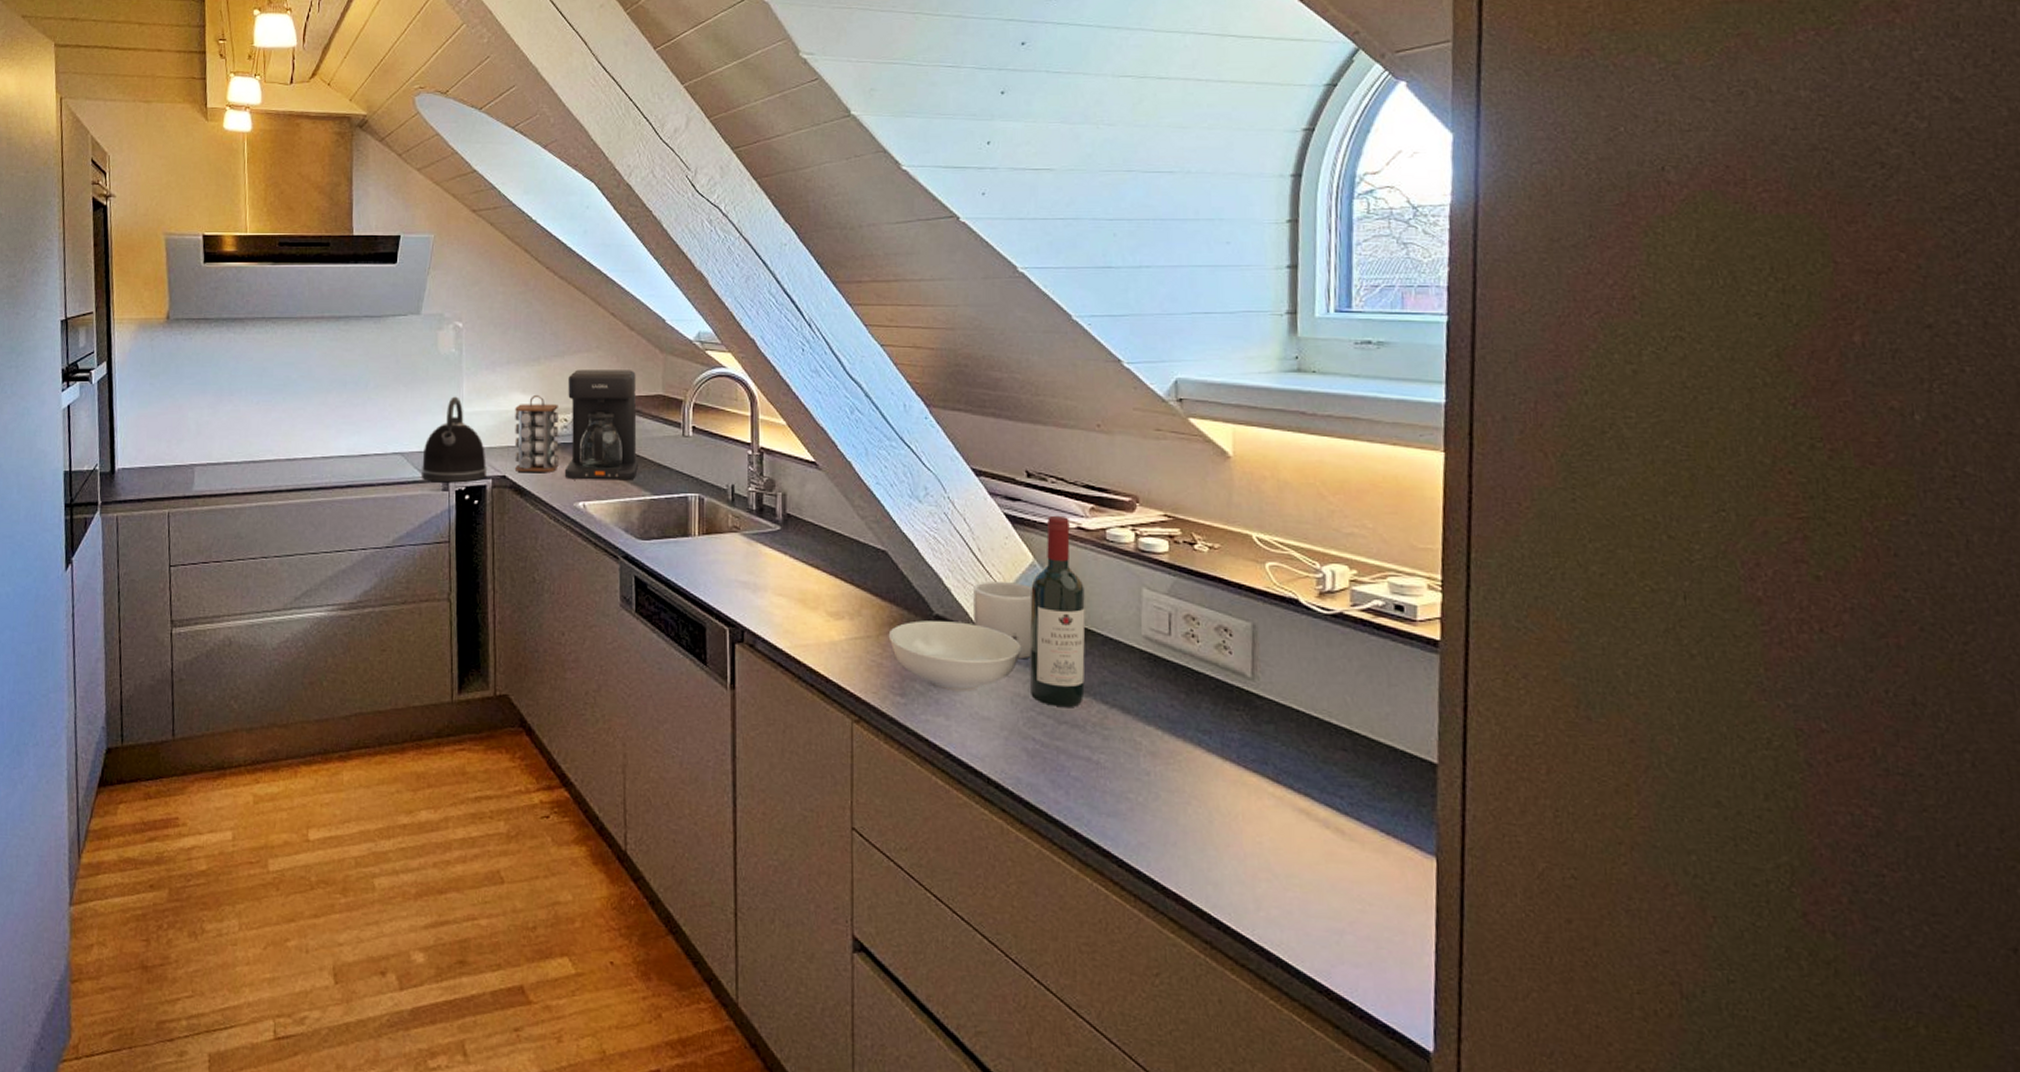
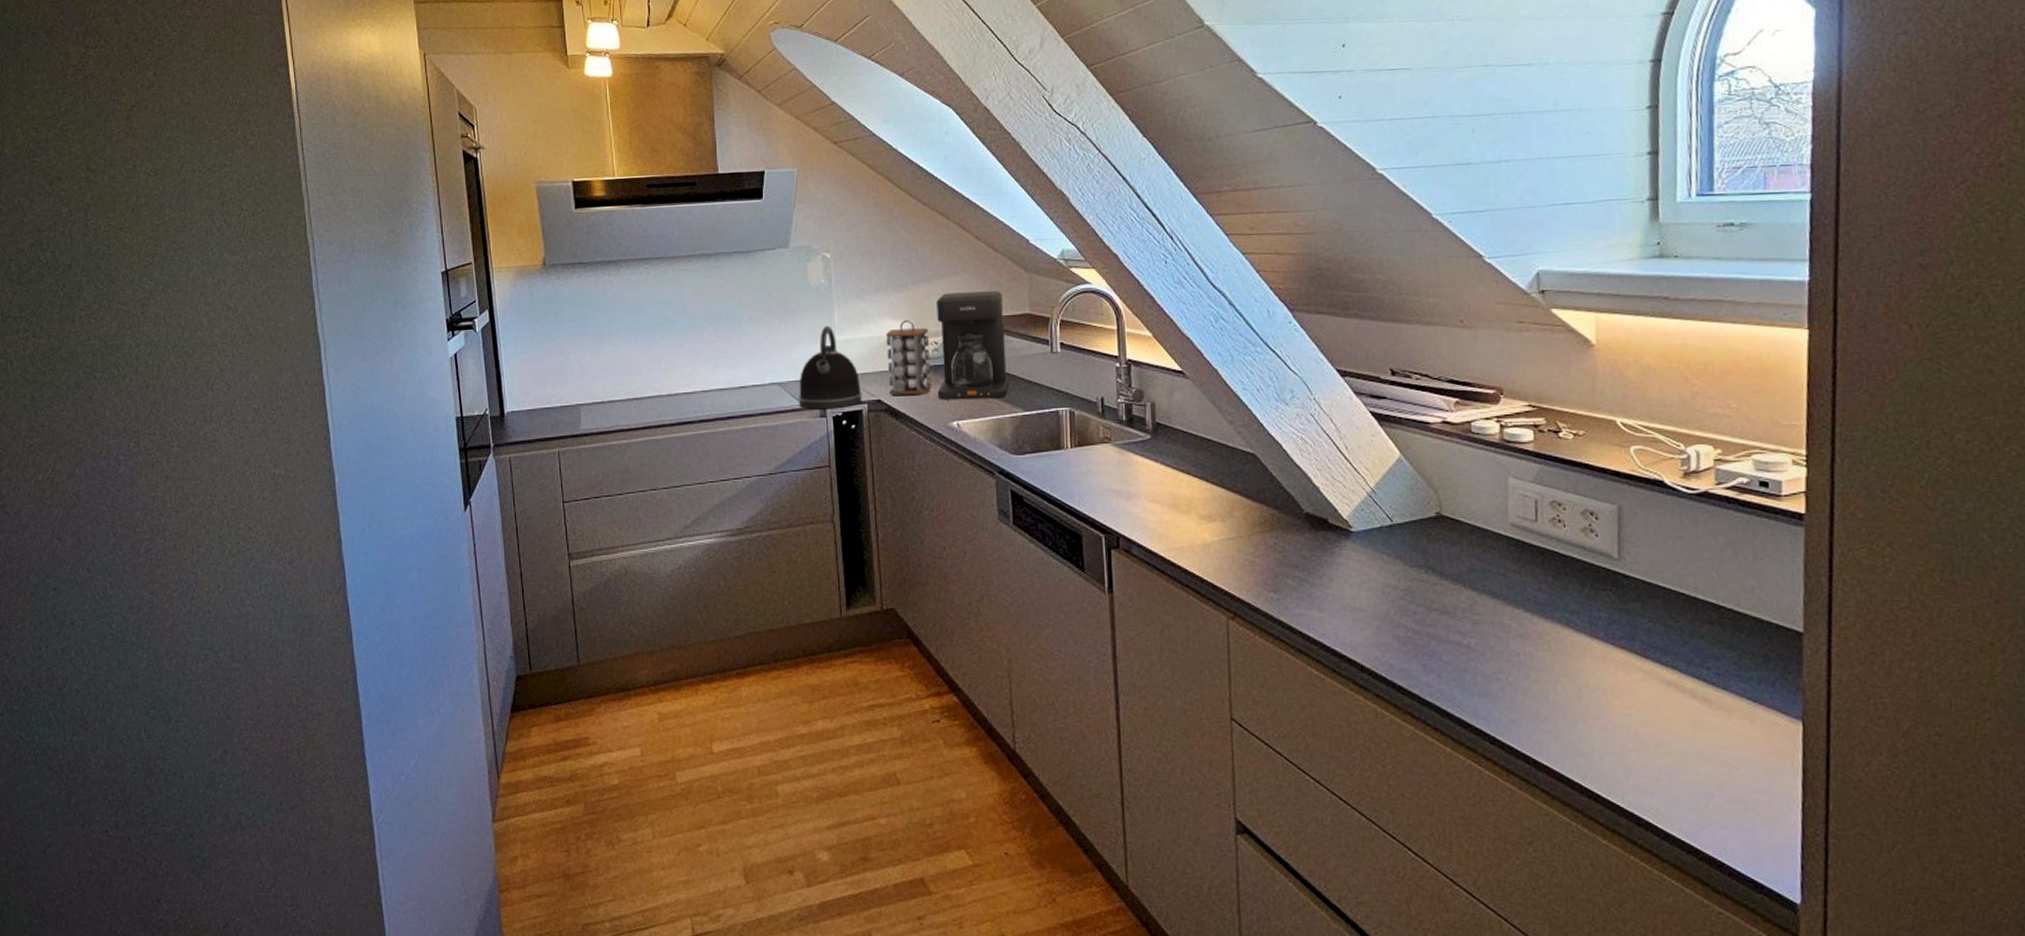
bowl: present [888,620,1022,692] -> none [1260,518,1391,585]
mug: present [973,581,1033,660] -> none [1341,478,1401,552]
wine bottle: present [1029,515,1086,707] -> none [1397,411,1454,595]

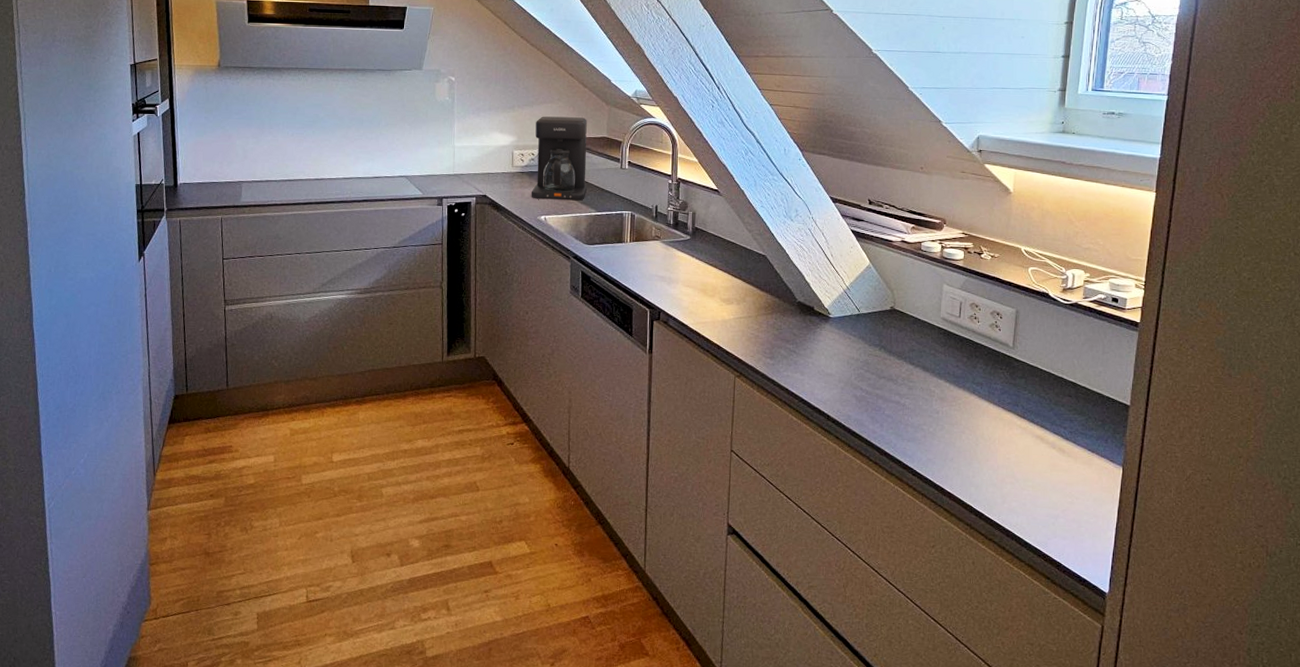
kettle: present [798,325,863,410] -> none [421,134,473,200]
spice rack: present [886,319,932,396] -> none [493,134,528,194]

